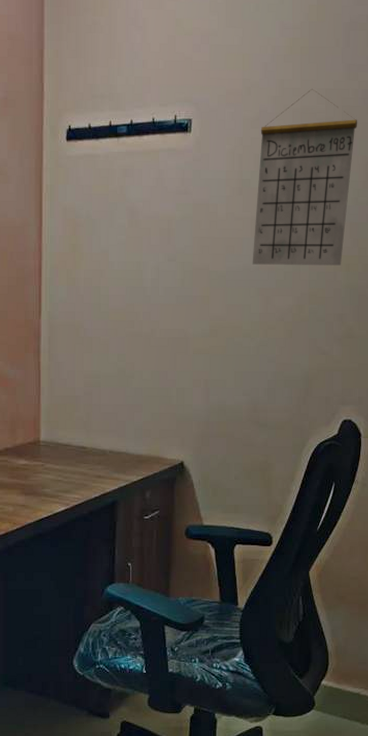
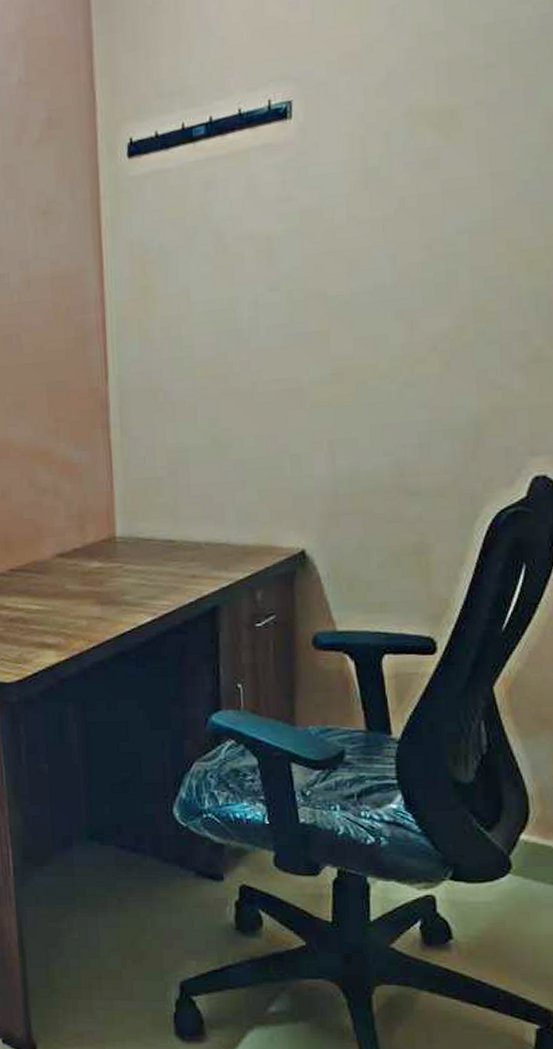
calendar: present [252,88,358,266] -> none [386,27,535,280]

